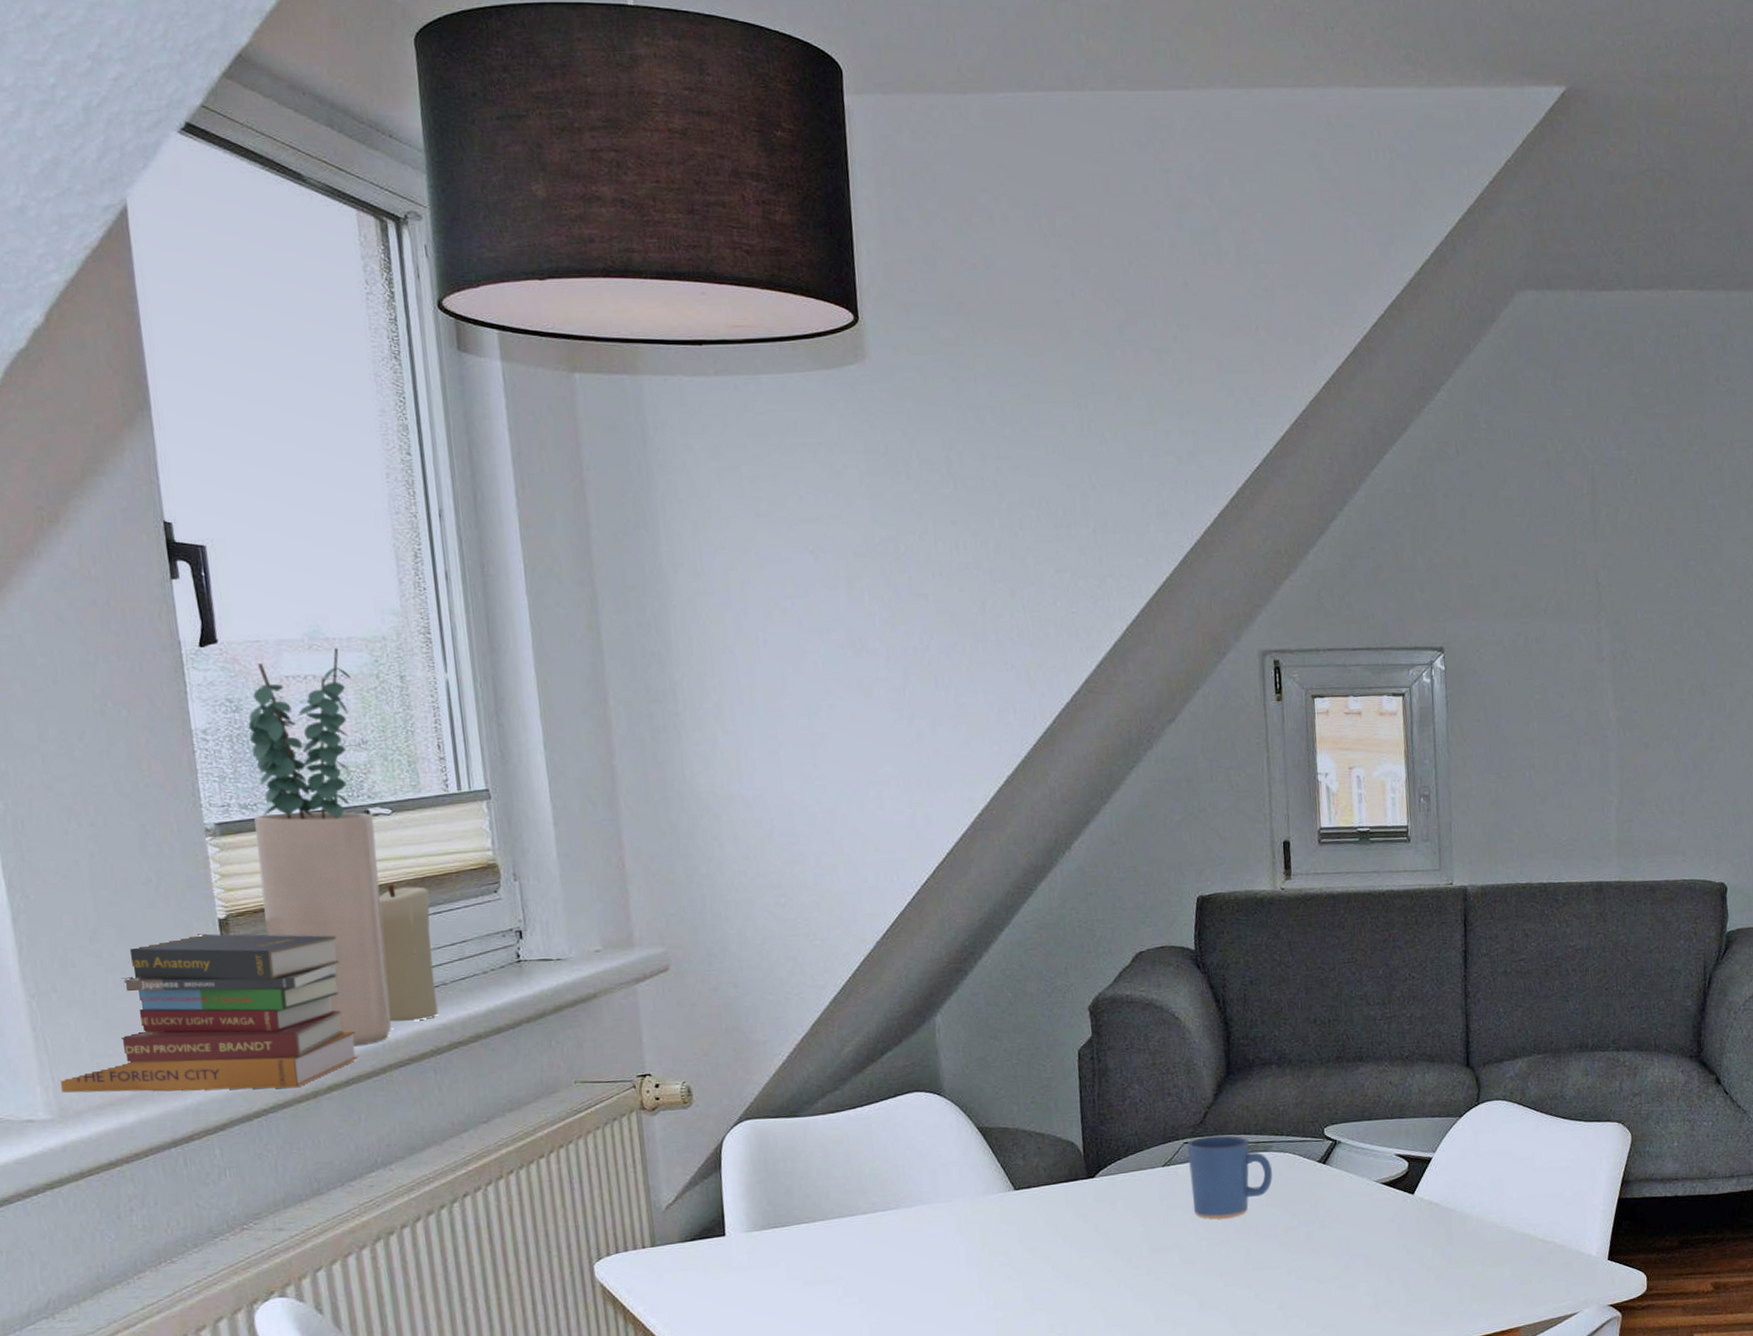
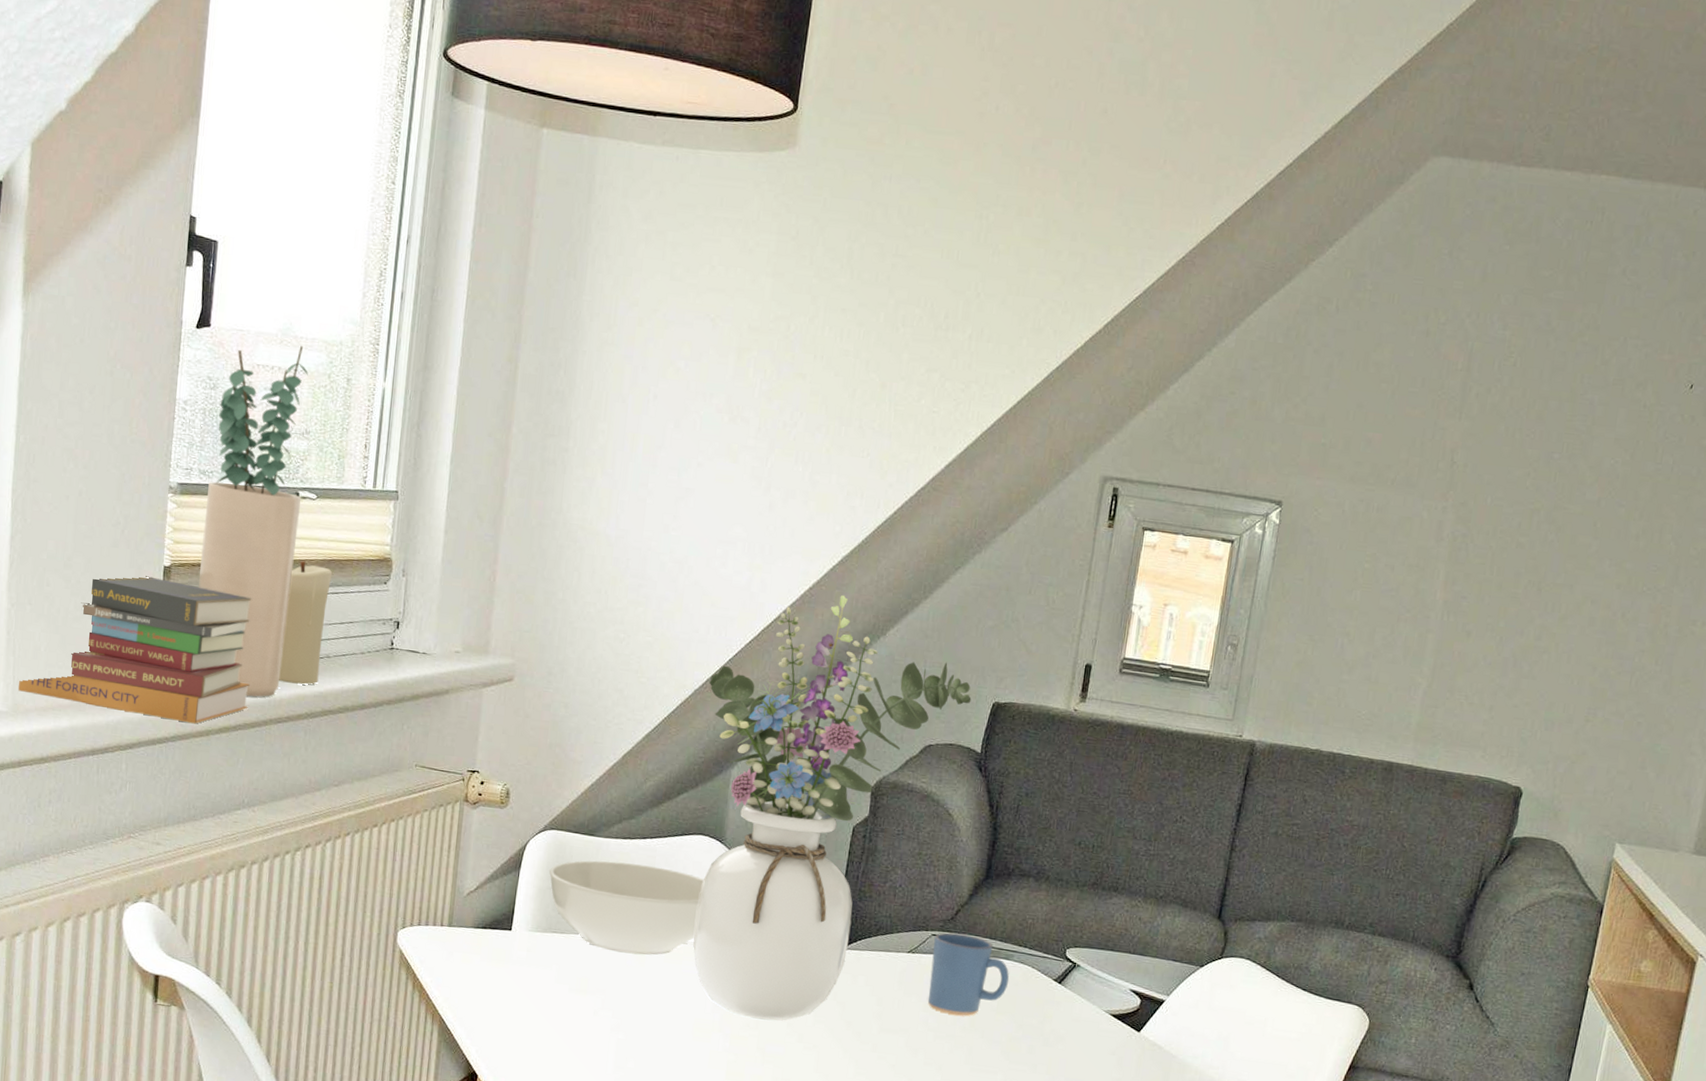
bowl: none [755,1134,933,1233] -> present [549,860,704,955]
bouquet: none [891,815,1174,1270] -> present [693,594,972,1022]

